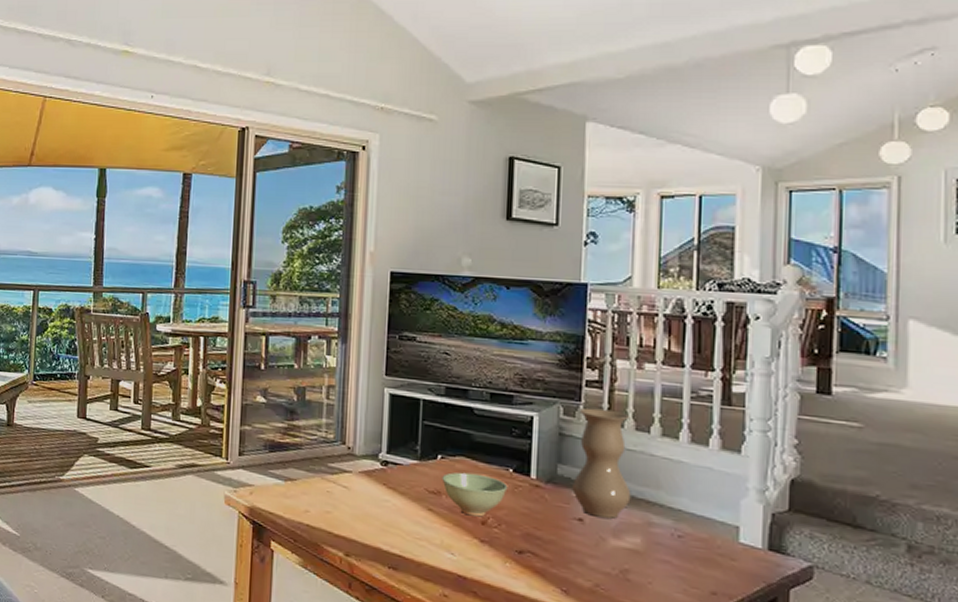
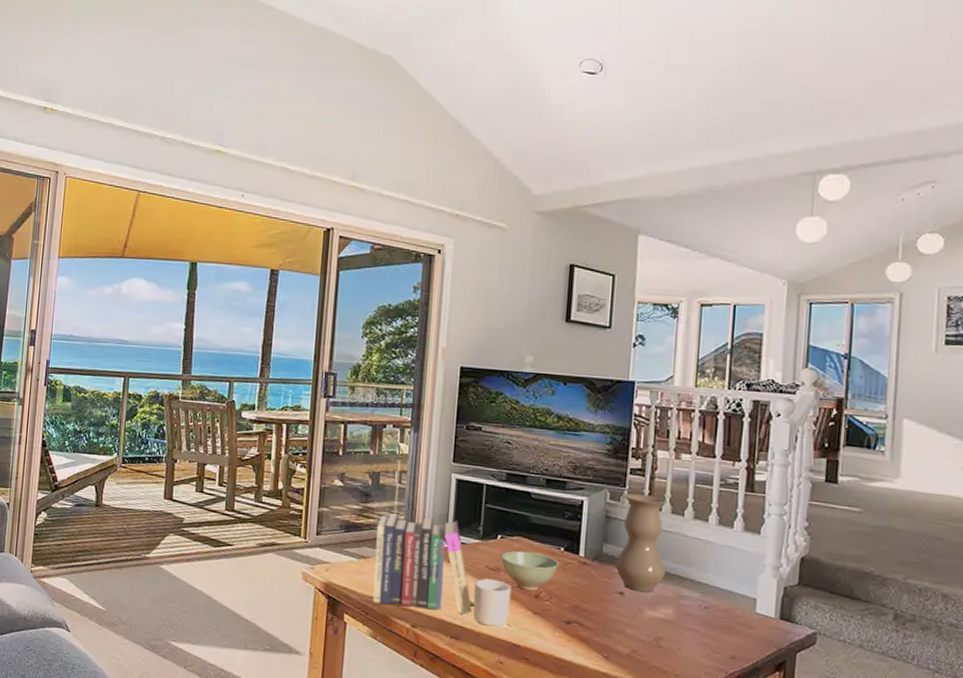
books: none [302,431,411,542] -> present [373,513,472,614]
mug: none [412,503,455,557] -> present [473,578,512,627]

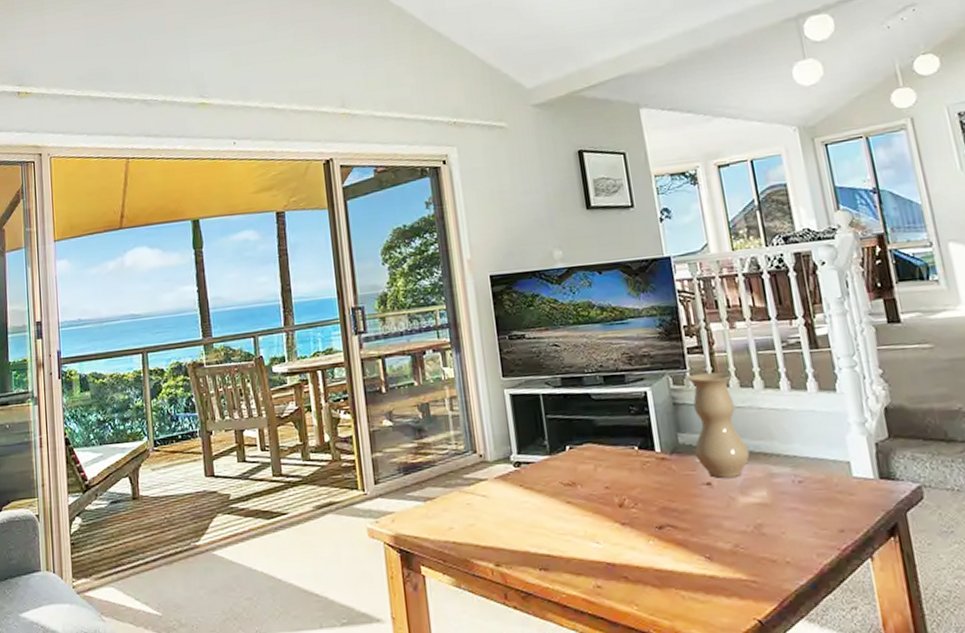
books: present [373,513,472,614] -> none [437,439,556,547]
mug: present [473,578,512,627] -> none [552,495,597,549]
bowl: present [501,550,559,591] -> none [573,457,637,501]

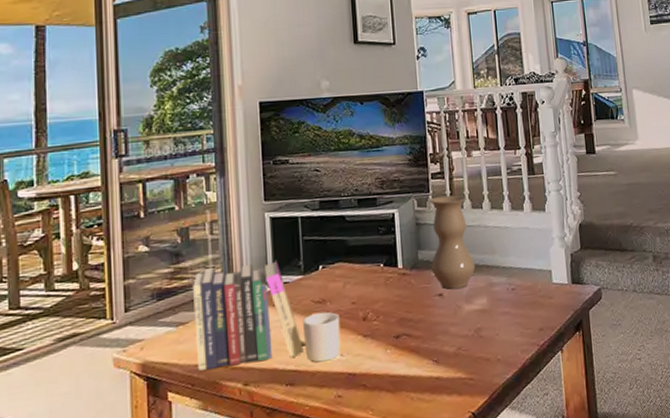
books: none [437,439,556,547] -> present [193,261,304,371]
mug: none [552,495,597,549] -> present [302,312,341,363]

